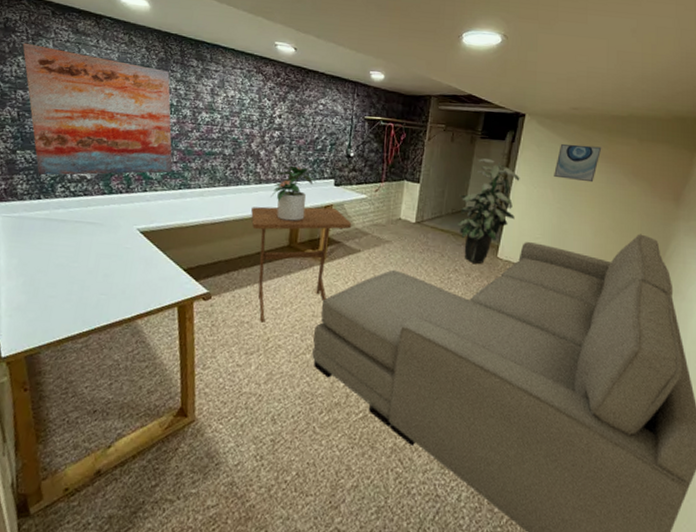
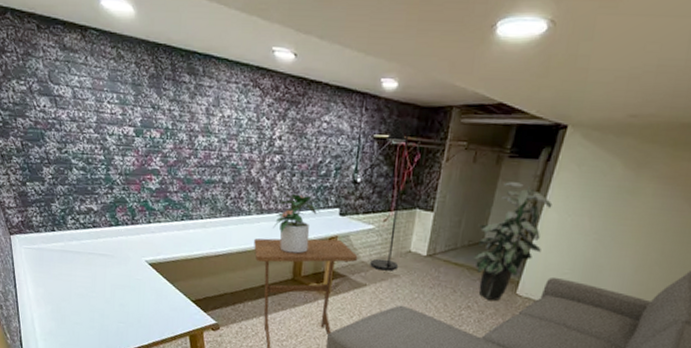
wall art: present [22,42,173,176] -> none [14,64,174,208]
floor lamp: none [363,105,397,237] -> present [370,119,411,271]
wall art: present [554,143,602,183] -> none [594,161,662,209]

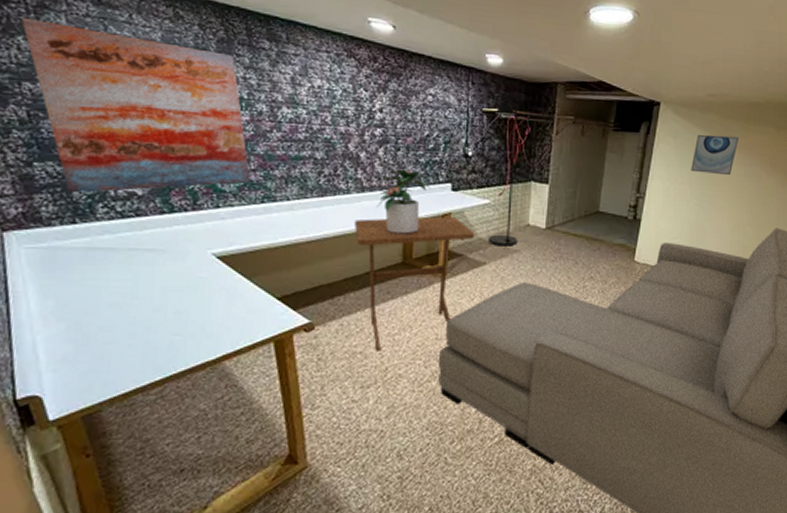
wall art: none [14,64,174,208] -> present [21,17,251,193]
indoor plant: present [474,182,553,301] -> none [591,153,656,269]
wall art: none [594,161,662,209] -> present [691,134,739,176]

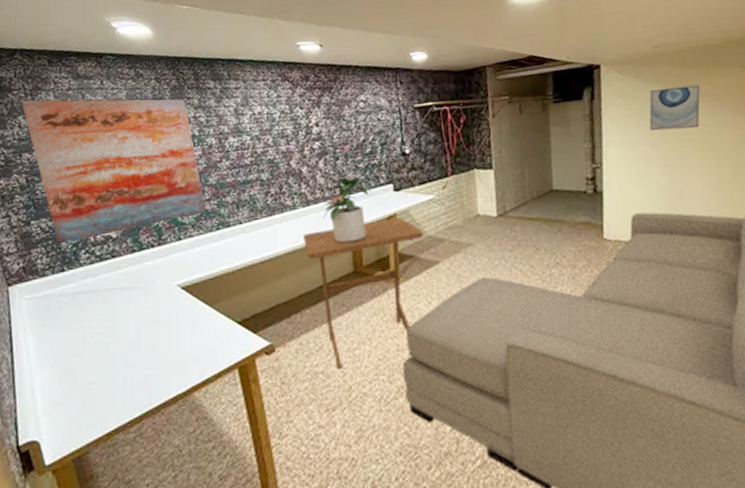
floor lamp: present [488,94,518,247] -> none [426,85,470,242]

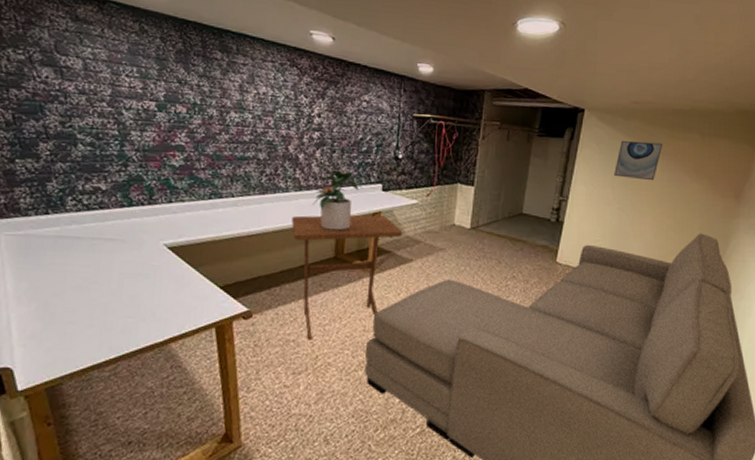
wall art: present [21,99,206,244] -> none [11,32,200,187]

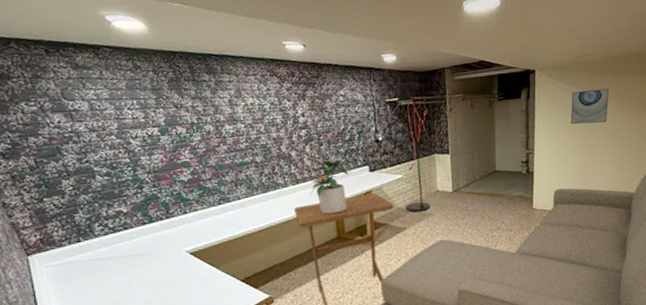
floor lamp: none [415,101,447,245] -> present [395,84,431,213]

